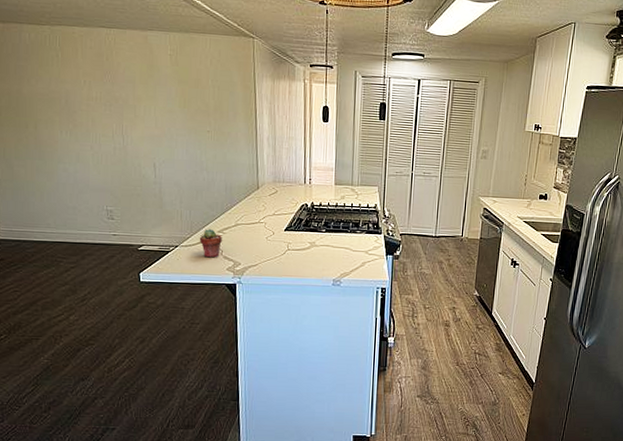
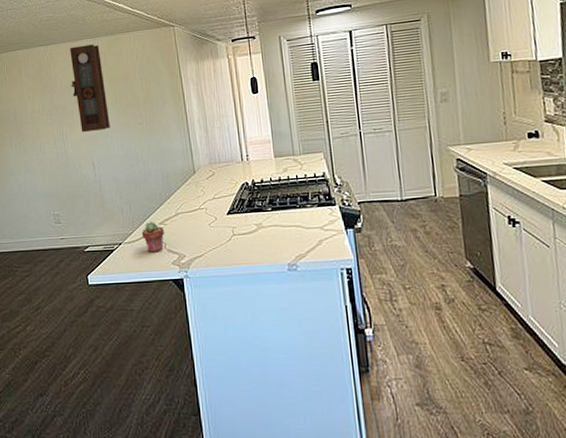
pendulum clock: none [135,36,176,132] -> present [70,44,110,133]

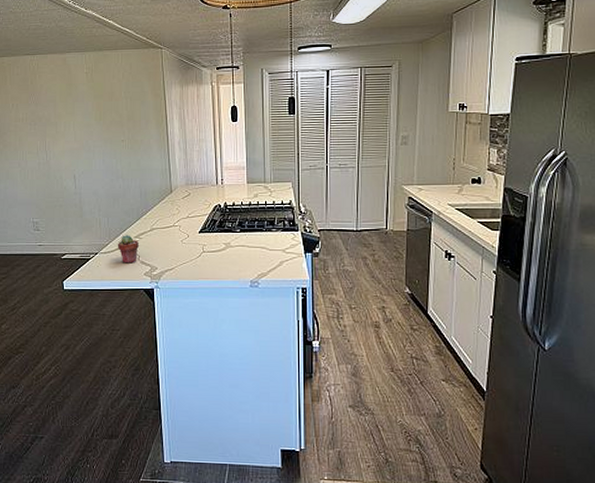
pendulum clock: present [70,44,110,133] -> none [56,58,93,145]

